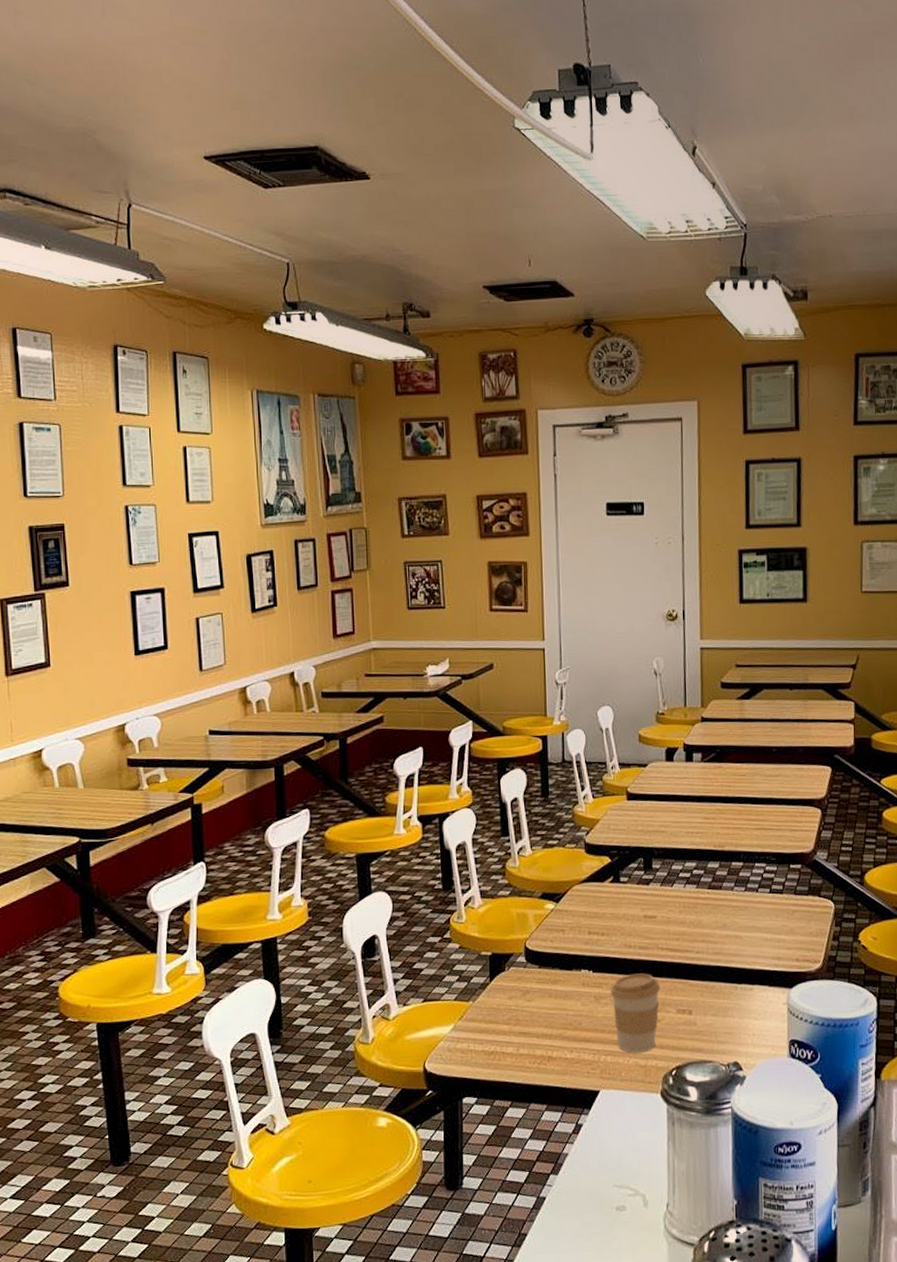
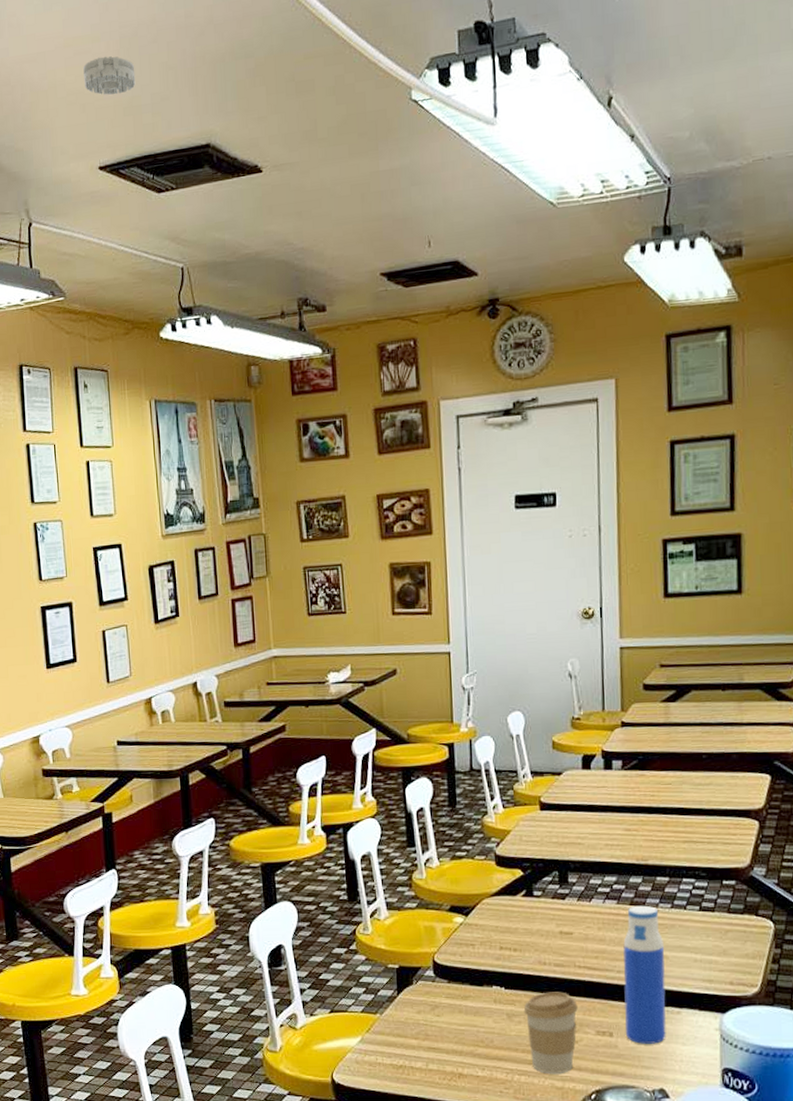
smoke detector: none [190,49,244,88] -> present [83,56,136,95]
water bottle: none [702,889,740,1020] -> present [623,905,666,1044]

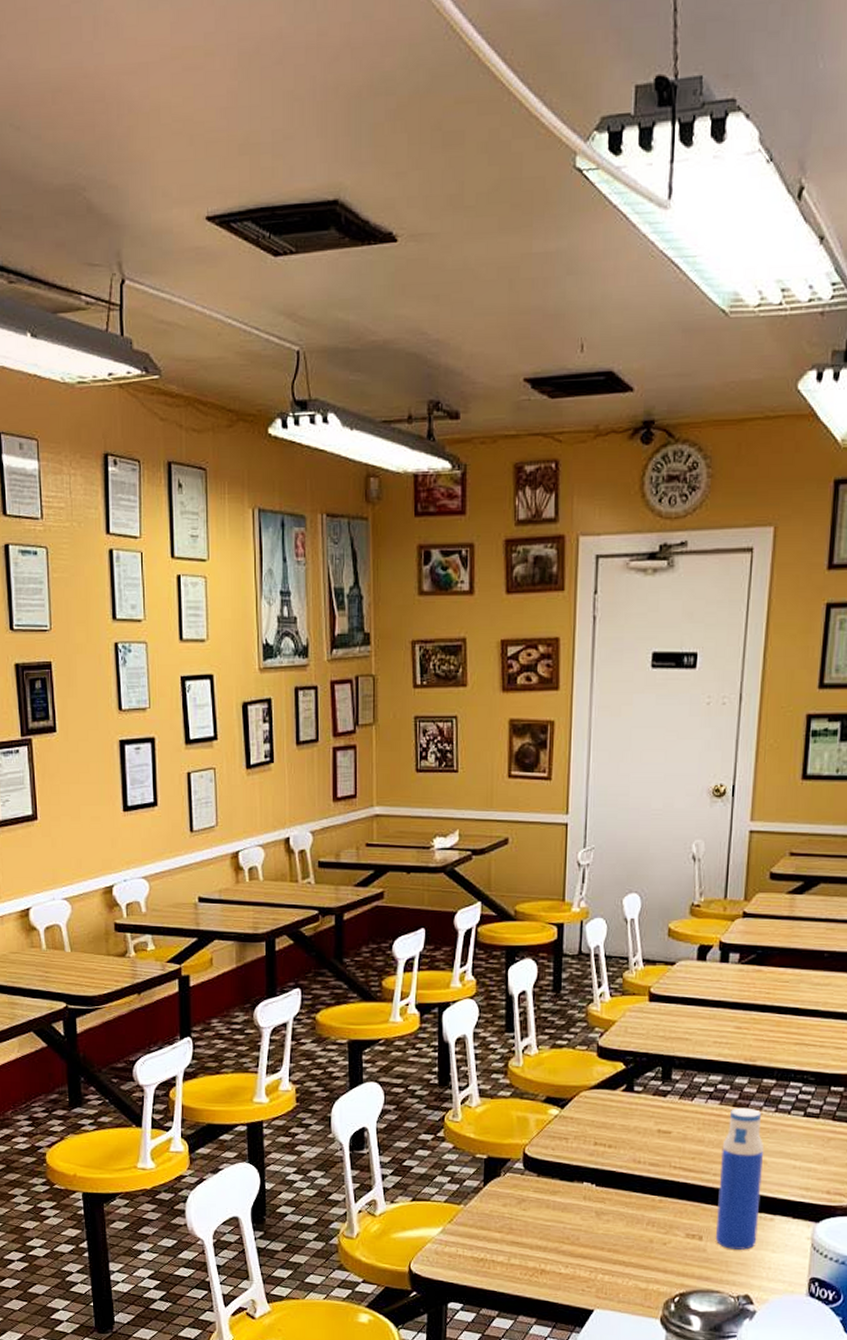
smoke detector: present [83,56,136,95] -> none [193,75,255,127]
coffee cup: present [523,992,578,1073] -> none [613,1191,669,1275]

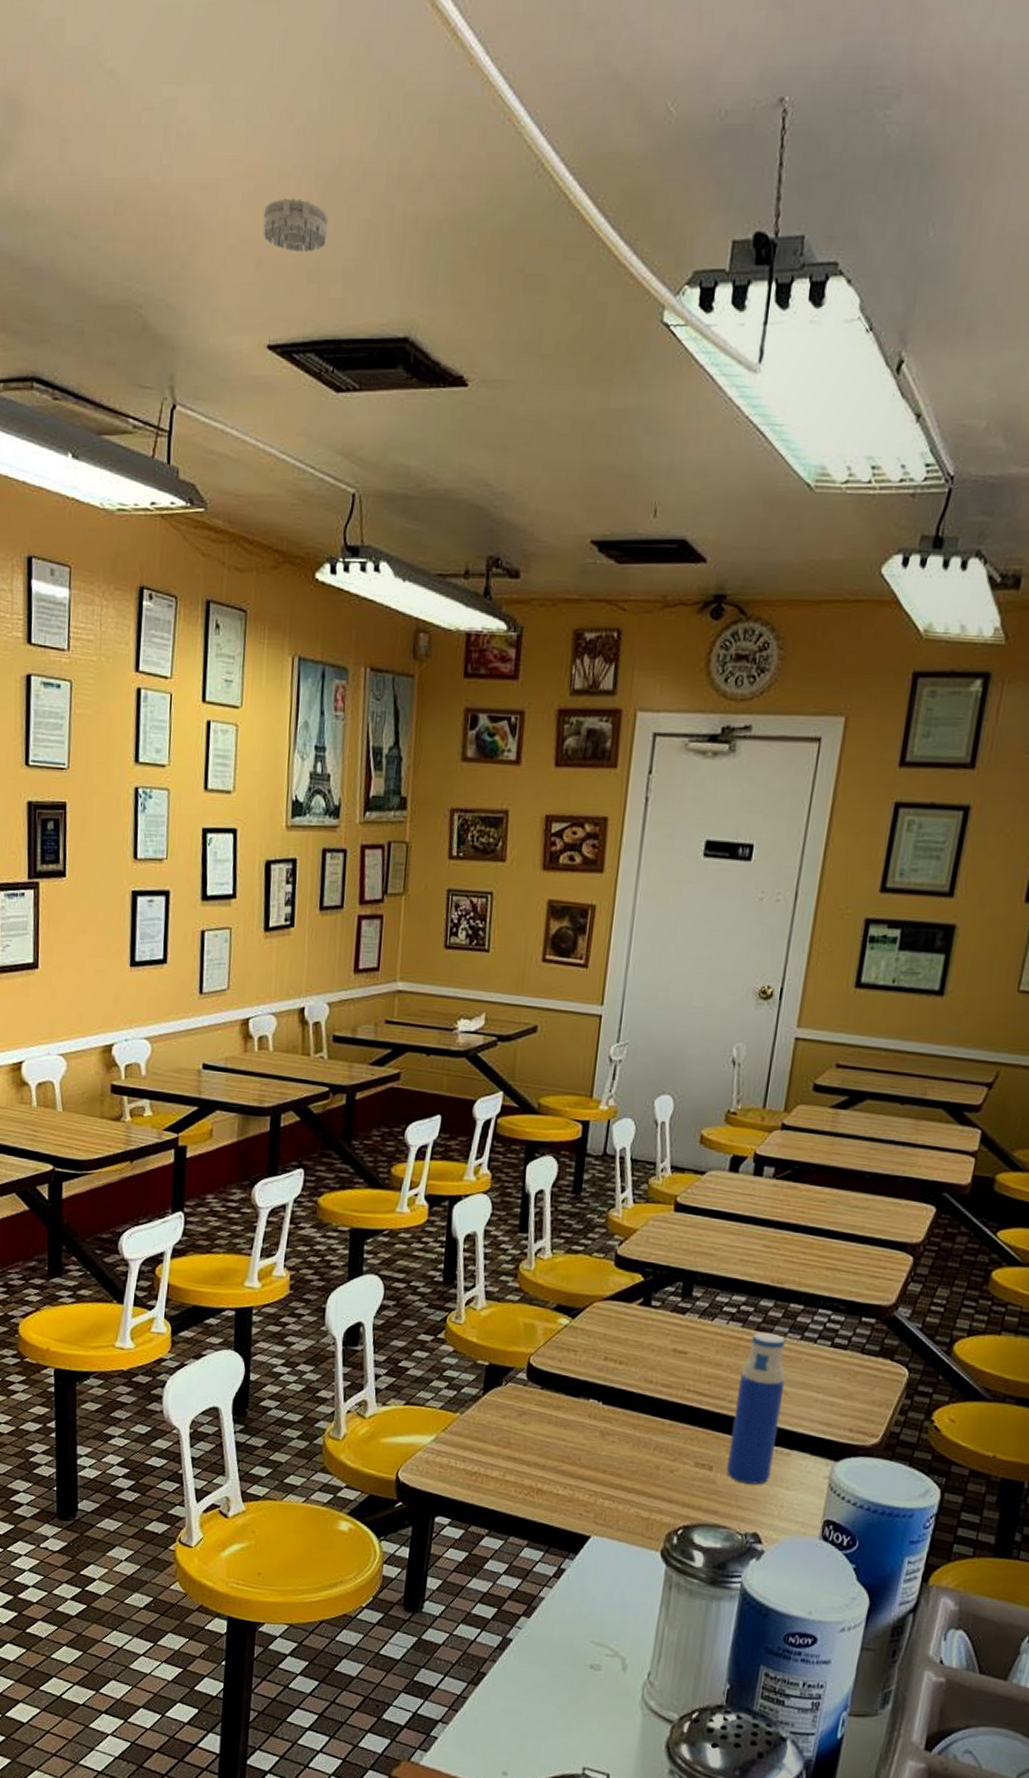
smoke detector: none [193,75,255,127] -> present [263,198,329,253]

